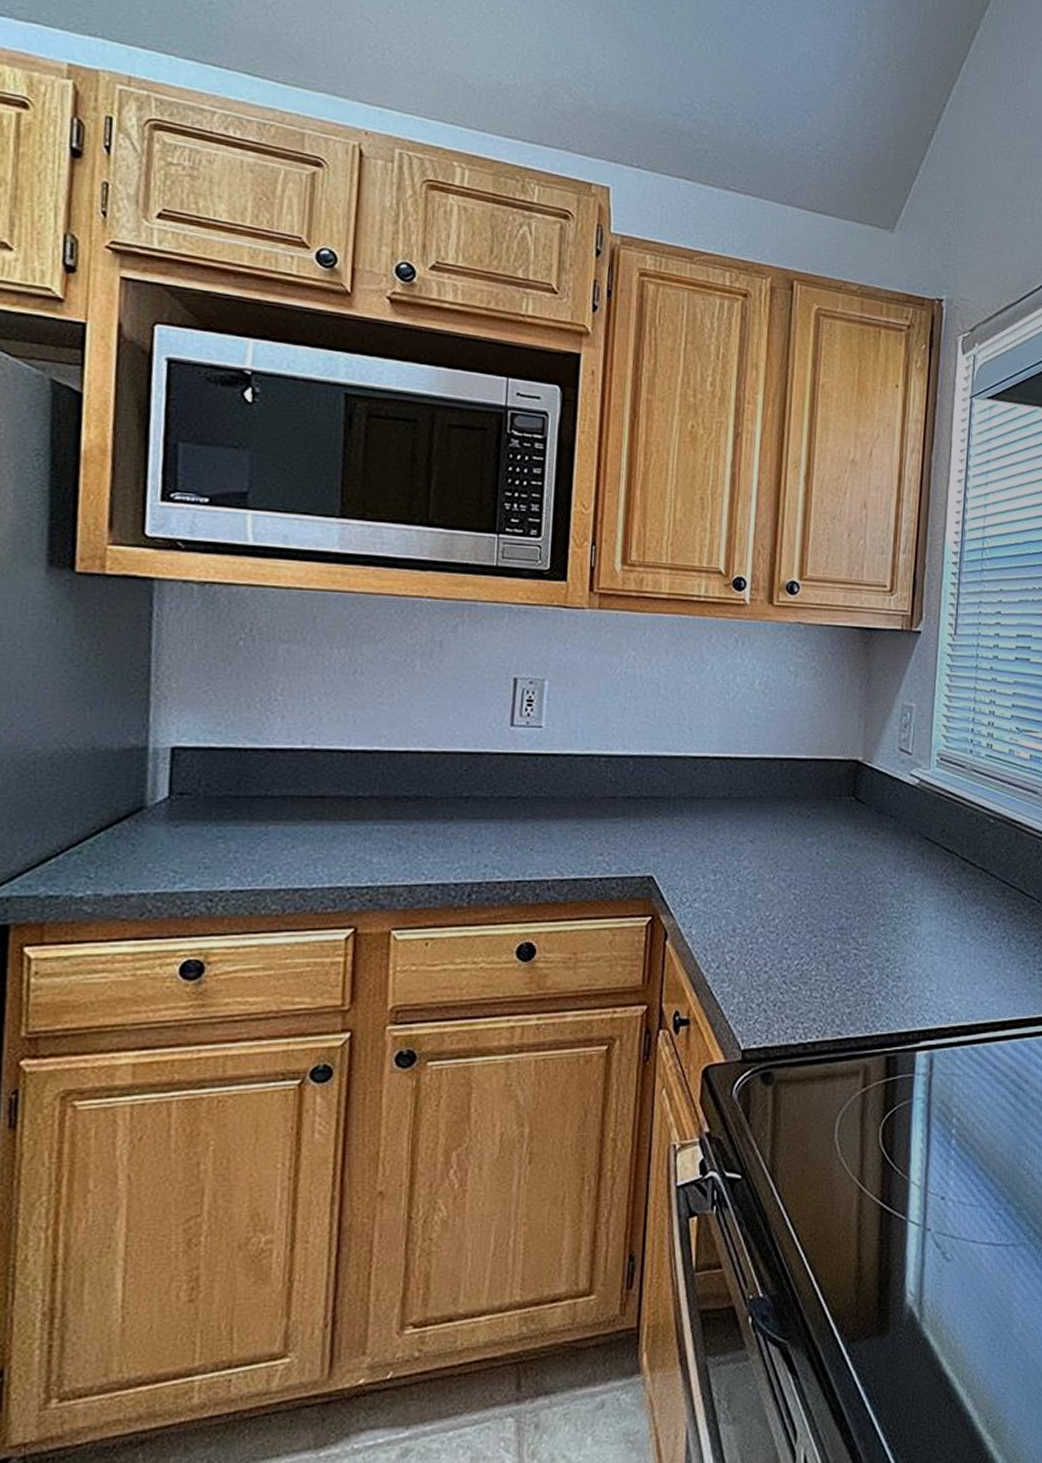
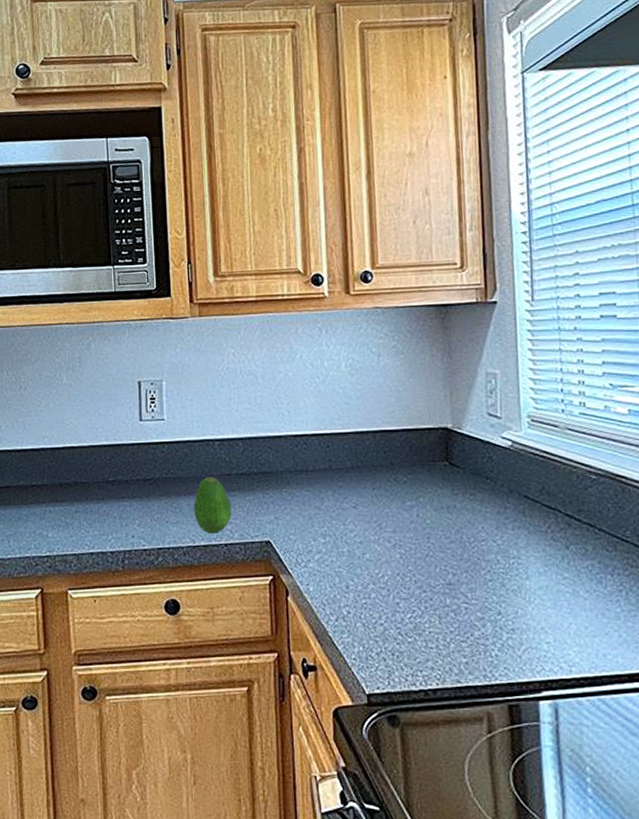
fruit: none [566,799,613,866] -> present [193,477,232,534]

